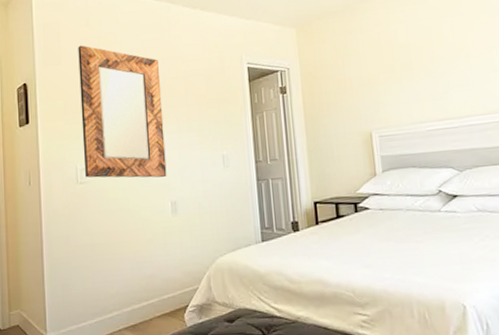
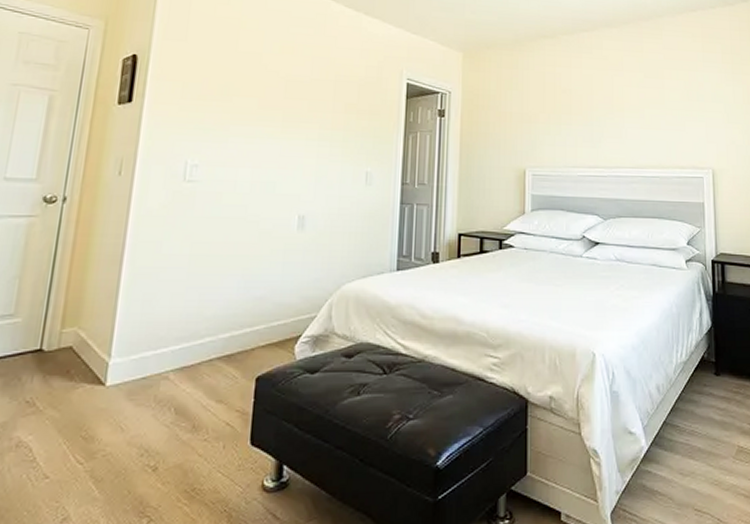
home mirror: present [78,45,167,178] -> none [196,24,307,187]

